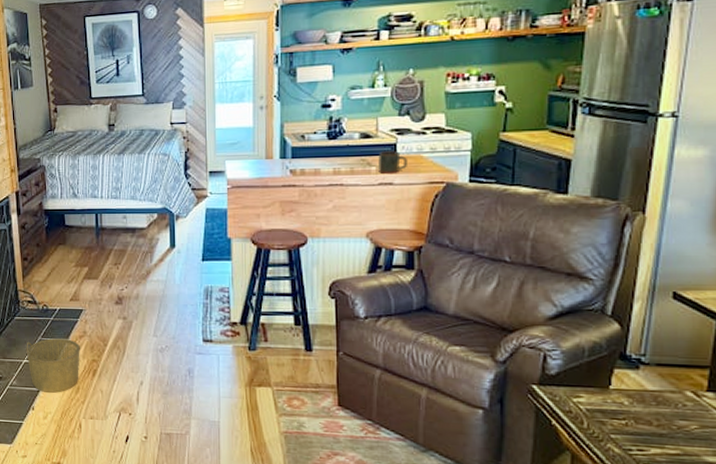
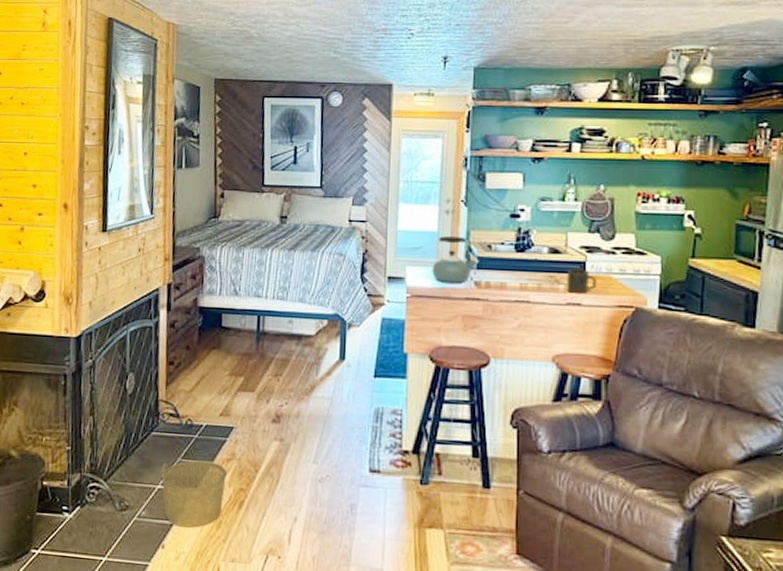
kettle: none [250,130,293,174] -> present [432,236,479,284]

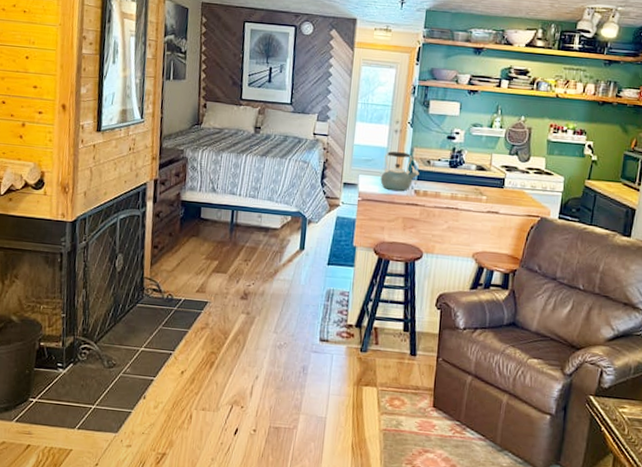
basket: present [161,459,228,529] -> none [144,327,202,384]
mug: present [567,269,596,295] -> none [488,184,512,205]

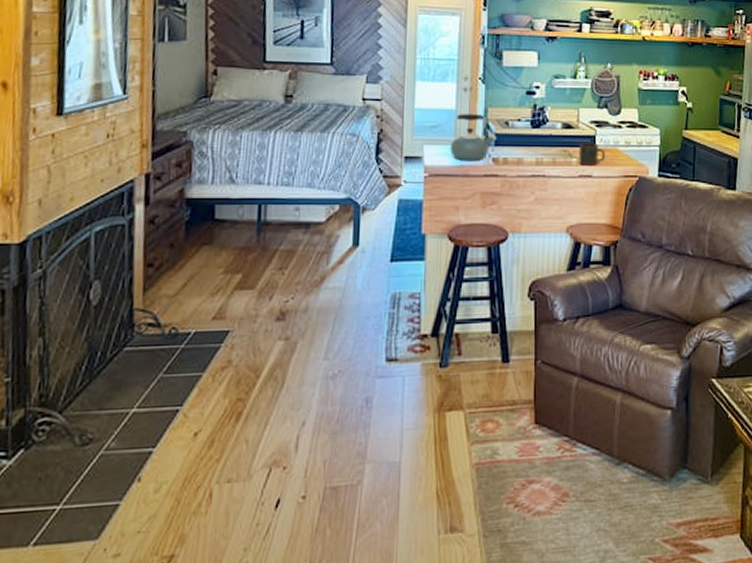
mug: none [488,184,512,205] -> present [579,143,605,167]

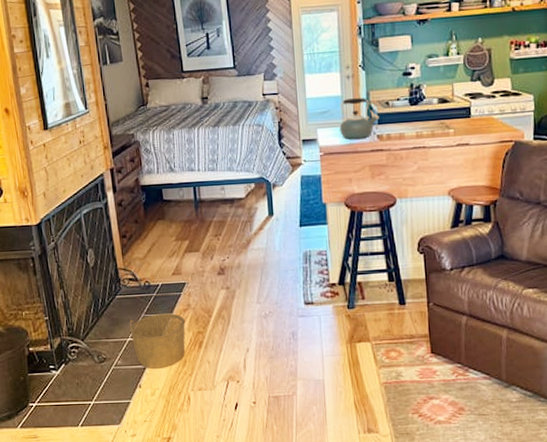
basket: none [137,372,222,455] -> present [129,313,186,370]
mug: present [579,143,605,167] -> none [455,114,481,136]

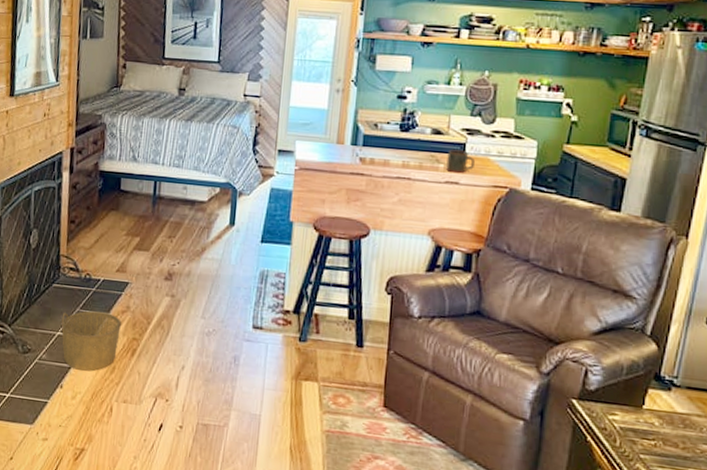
kettle: present [339,98,379,140] -> none [320,114,365,159]
mug: none [455,114,481,136] -> present [446,149,475,174]

